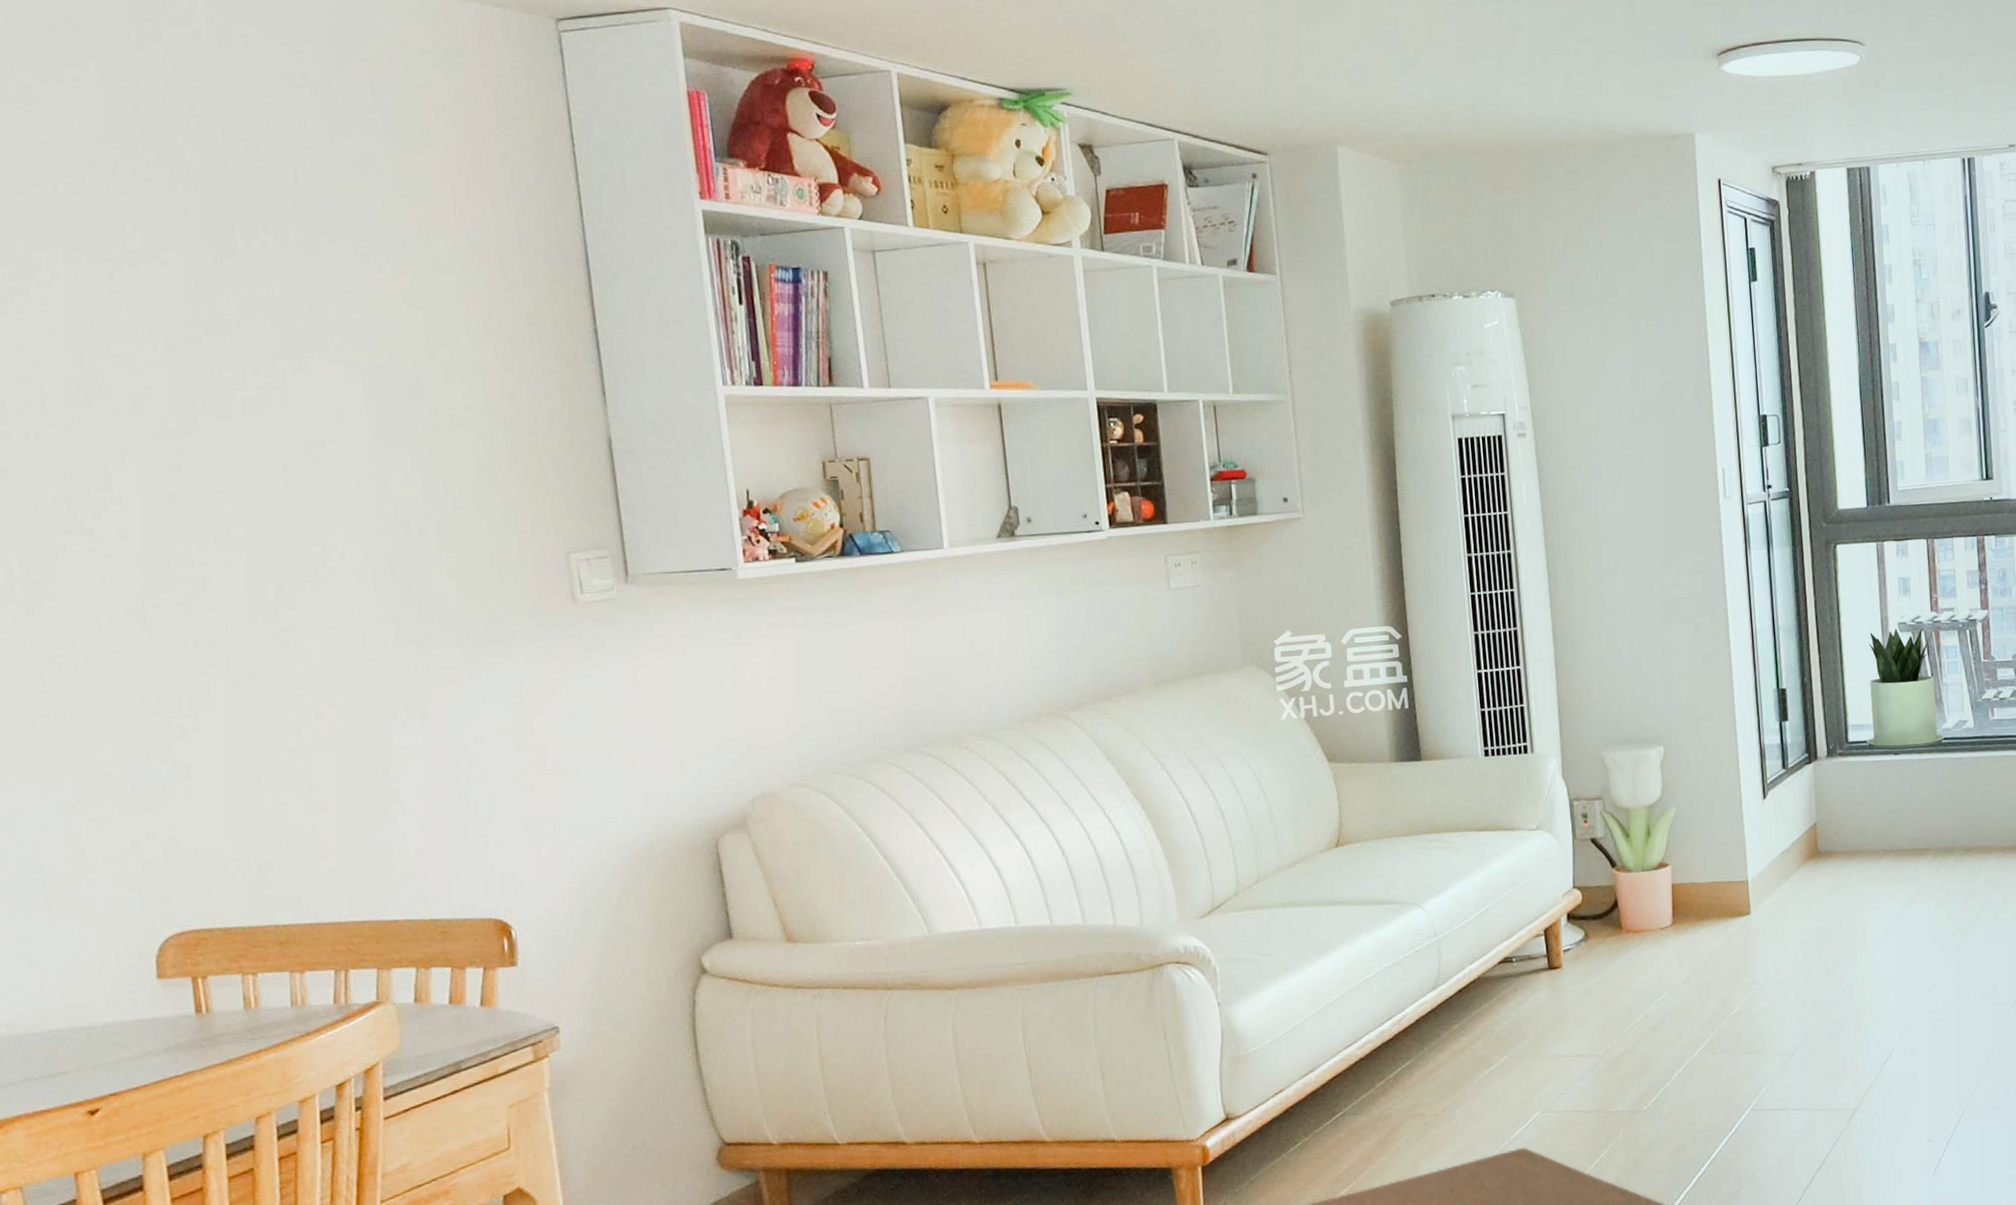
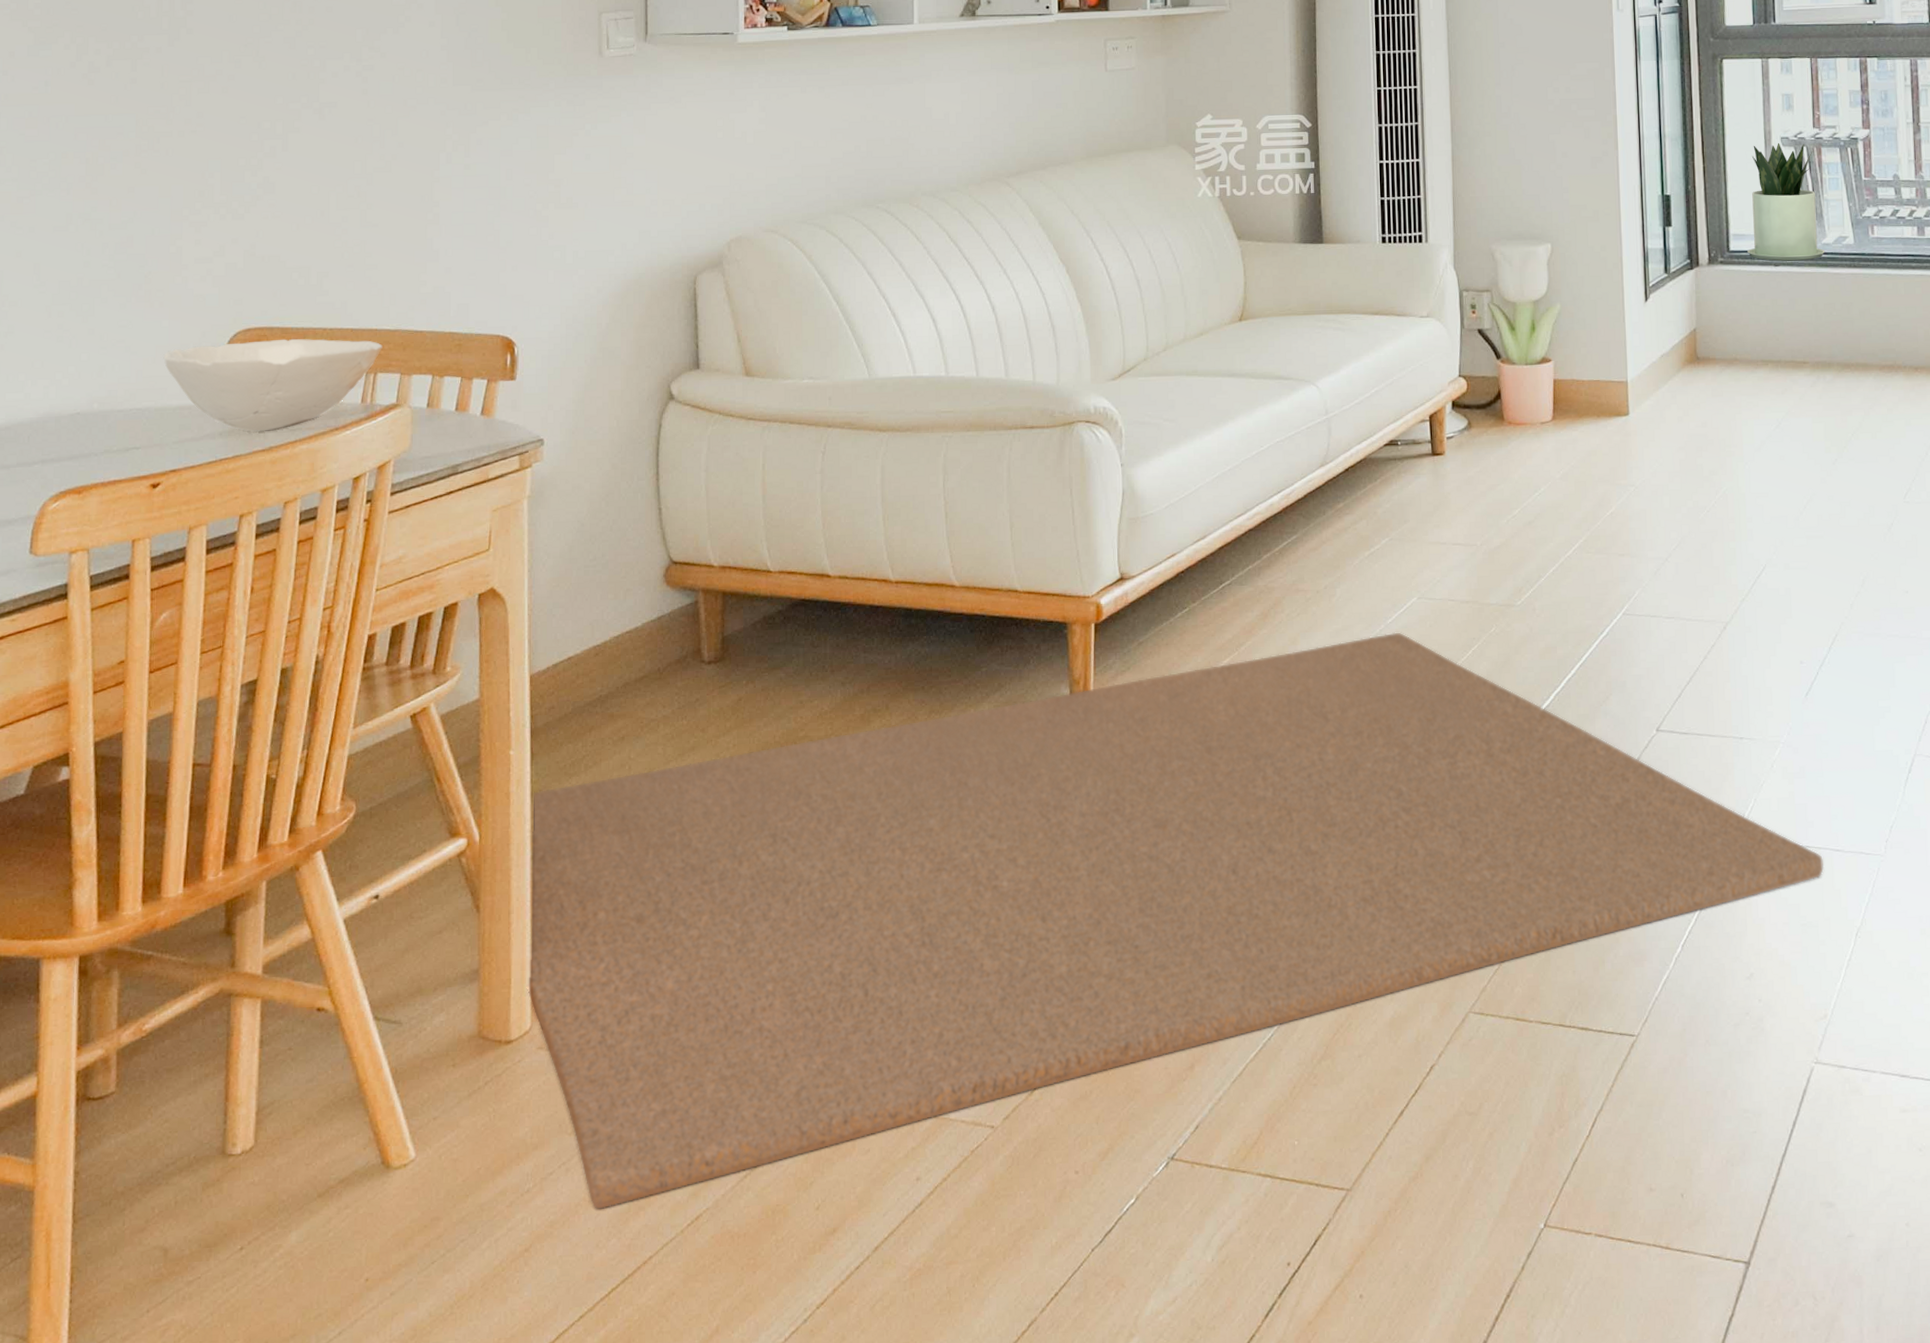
bowl: none [79,935,351,1045] -> present [163,338,383,432]

